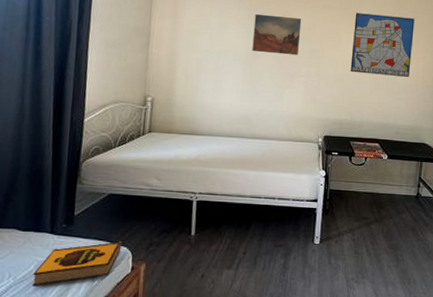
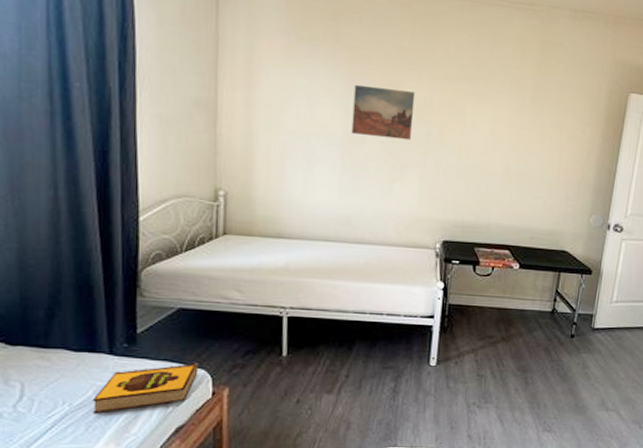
wall art: present [350,12,415,77] -> none [476,85,560,170]

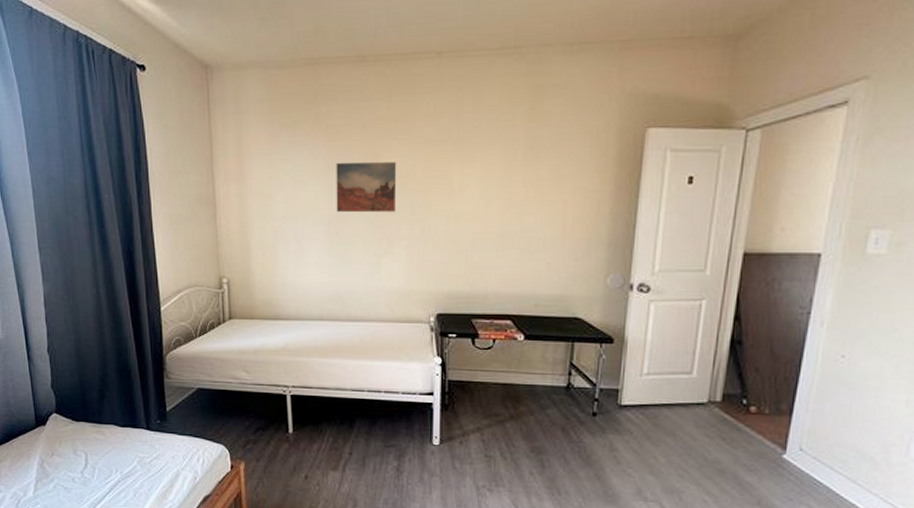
hardback book: present [92,363,199,414] -> none [137,438,218,482]

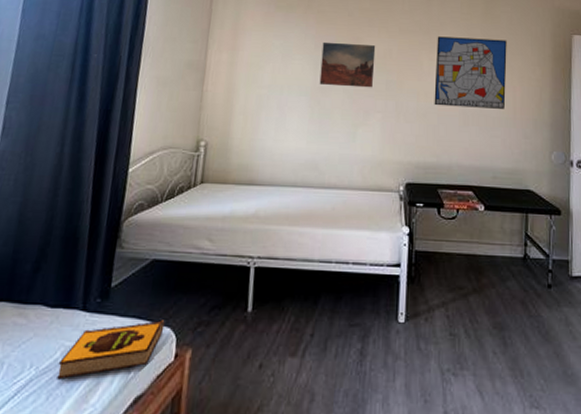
hardback book: none [137,438,218,482] -> present [57,320,165,380]
wall art: none [467,142,558,229] -> present [434,36,507,109]

